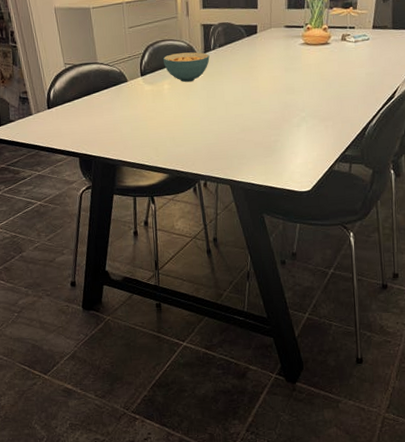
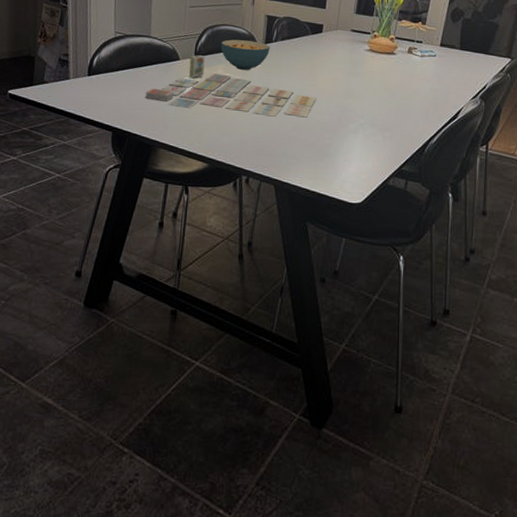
board game: none [102,74,259,127] -> present [145,55,316,118]

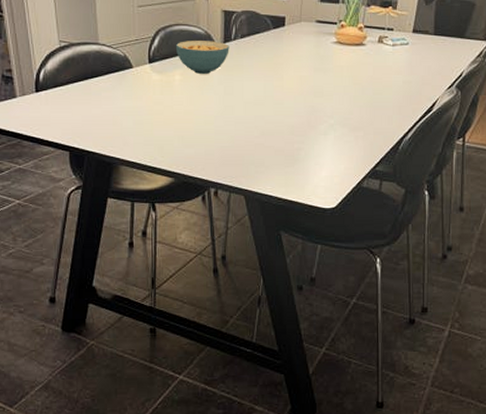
board game: present [145,55,316,118] -> none [99,61,283,123]

